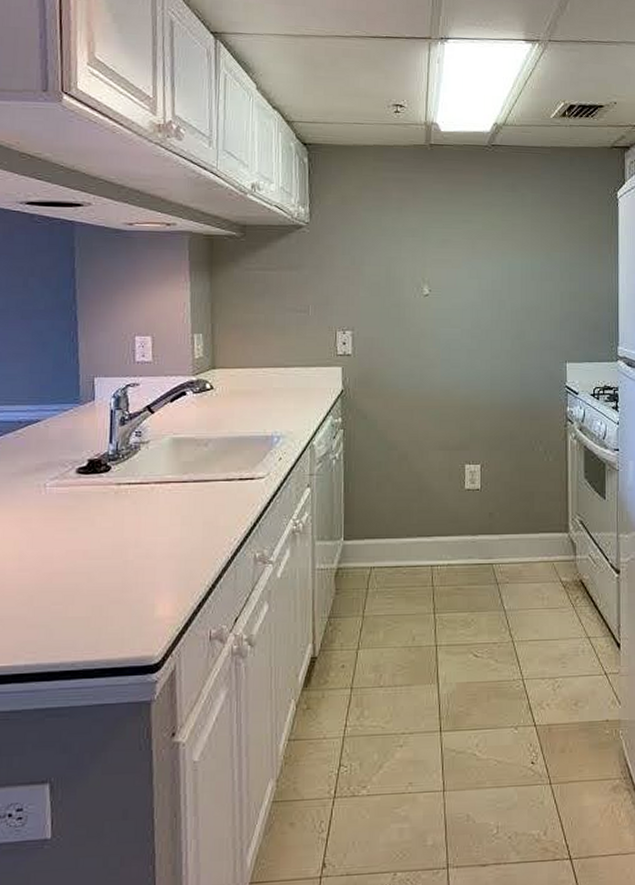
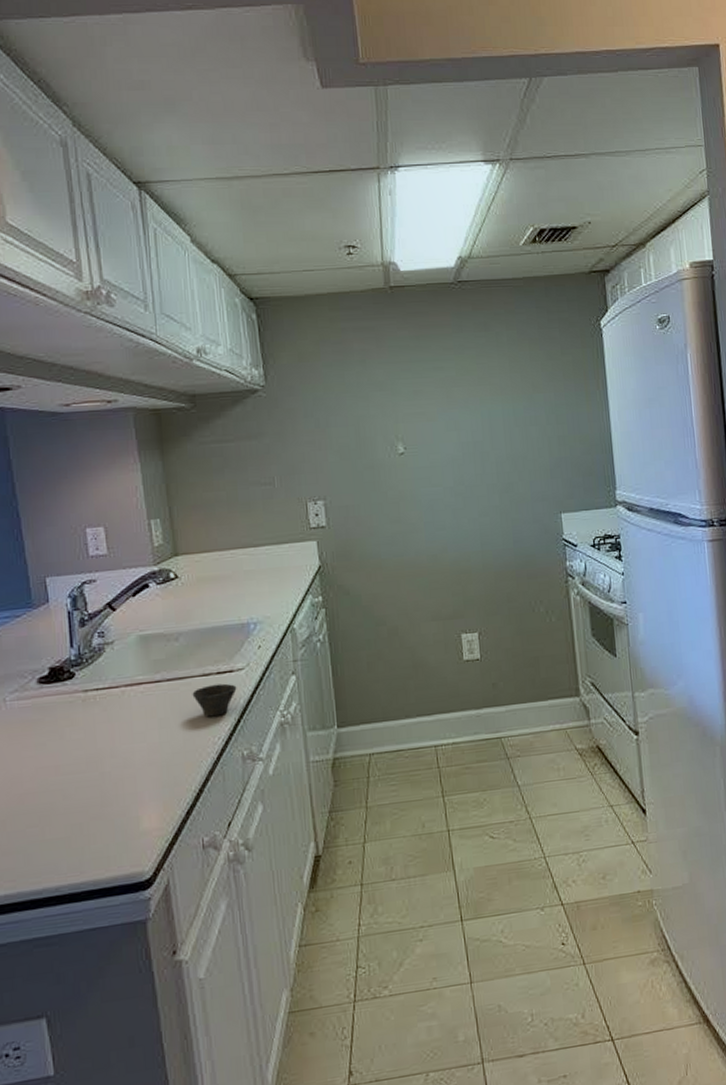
cup: none [215,489,256,519] -> present [192,683,237,717]

